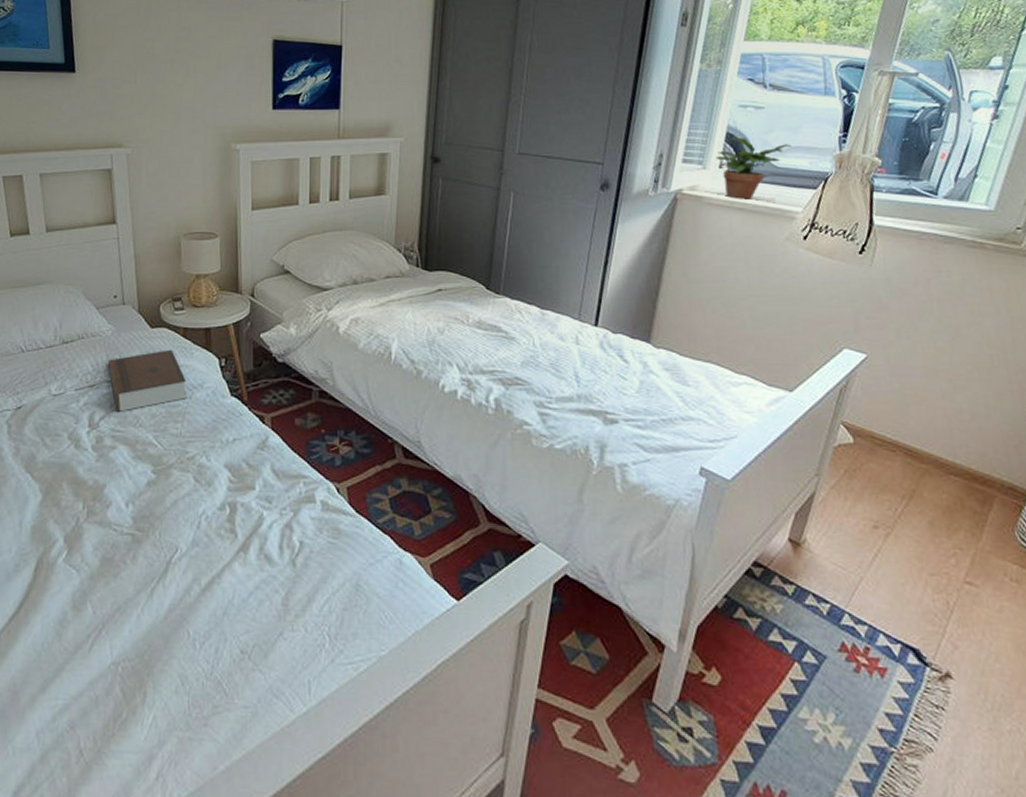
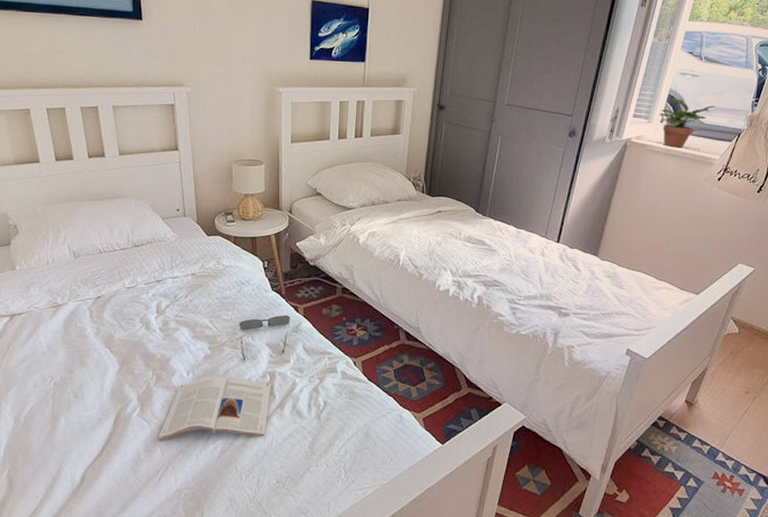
magazine: none [90,506,232,596] -> present [158,375,272,441]
book: present [107,349,187,412] -> none [172,253,237,302]
eyeglasses: none [189,427,255,489] -> present [238,315,291,362]

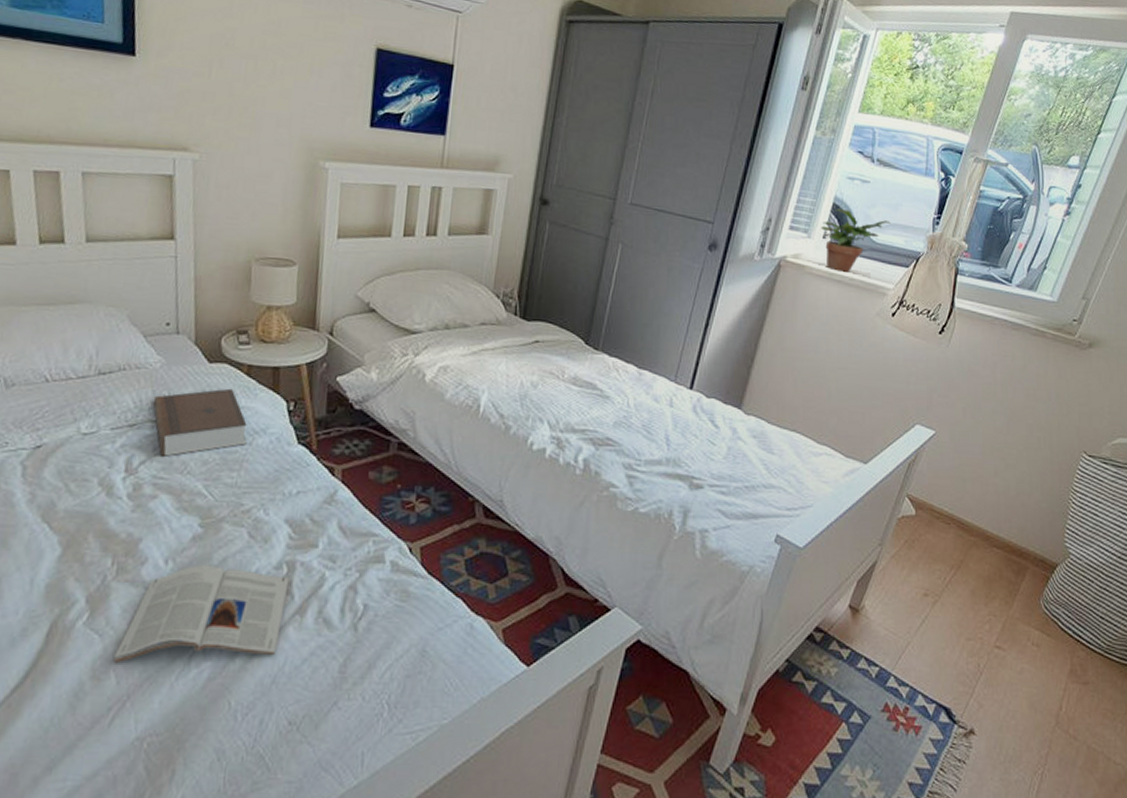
book: none [172,253,237,302] -> present [153,388,247,457]
eyeglasses: present [238,315,291,362] -> none [246,479,323,545]

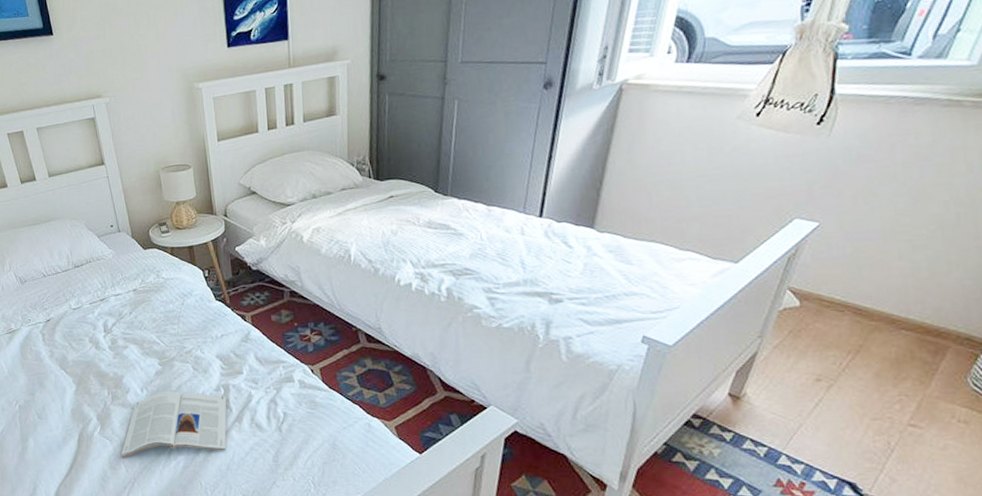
book: present [153,388,247,457] -> none [112,266,180,319]
potted plant: present [821,209,891,274] -> none [665,19,748,84]

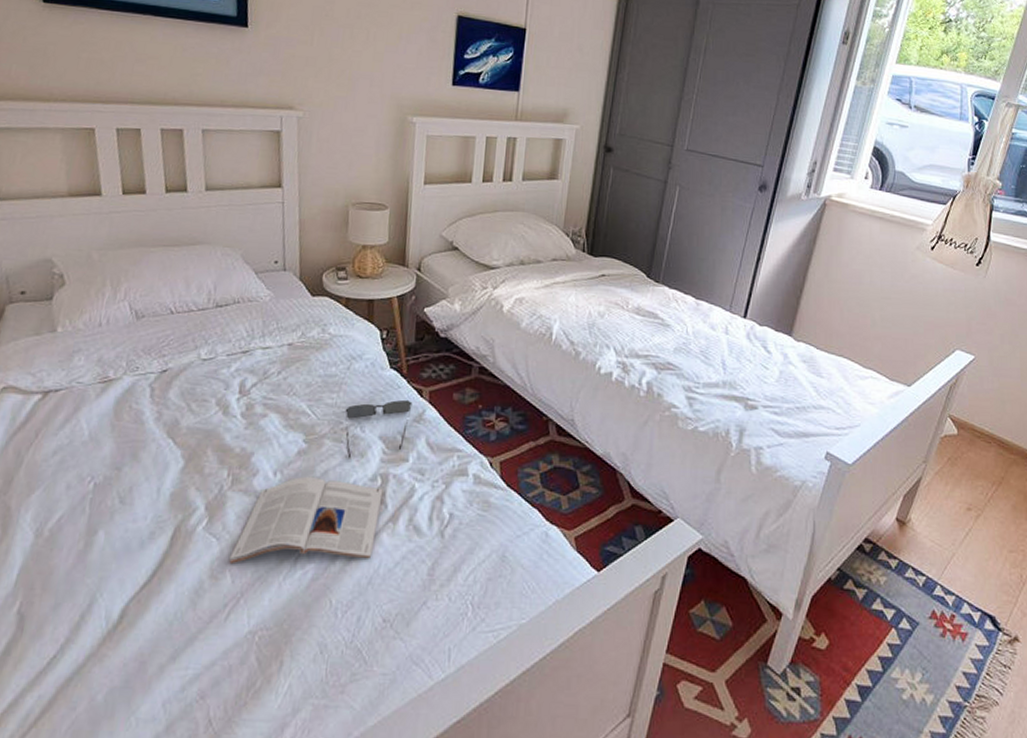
eyeglasses: none [186,324,239,375] -> present [345,399,413,459]

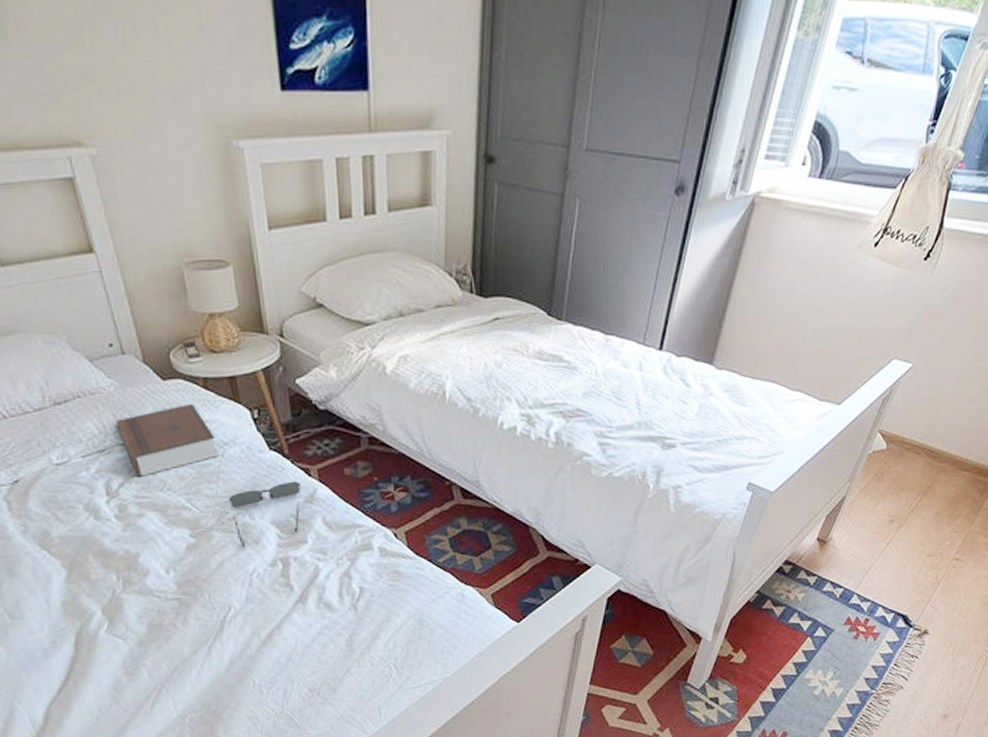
magazine: present [229,476,383,565] -> none [141,569,287,661]
book: none [263,318,346,380] -> present [115,403,219,477]

